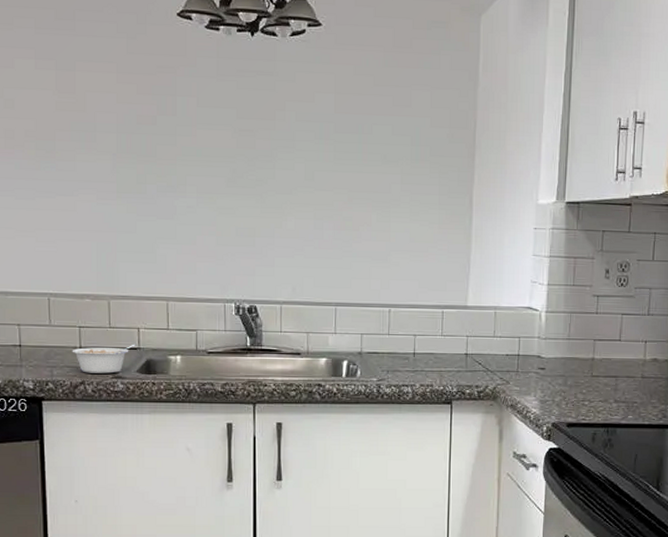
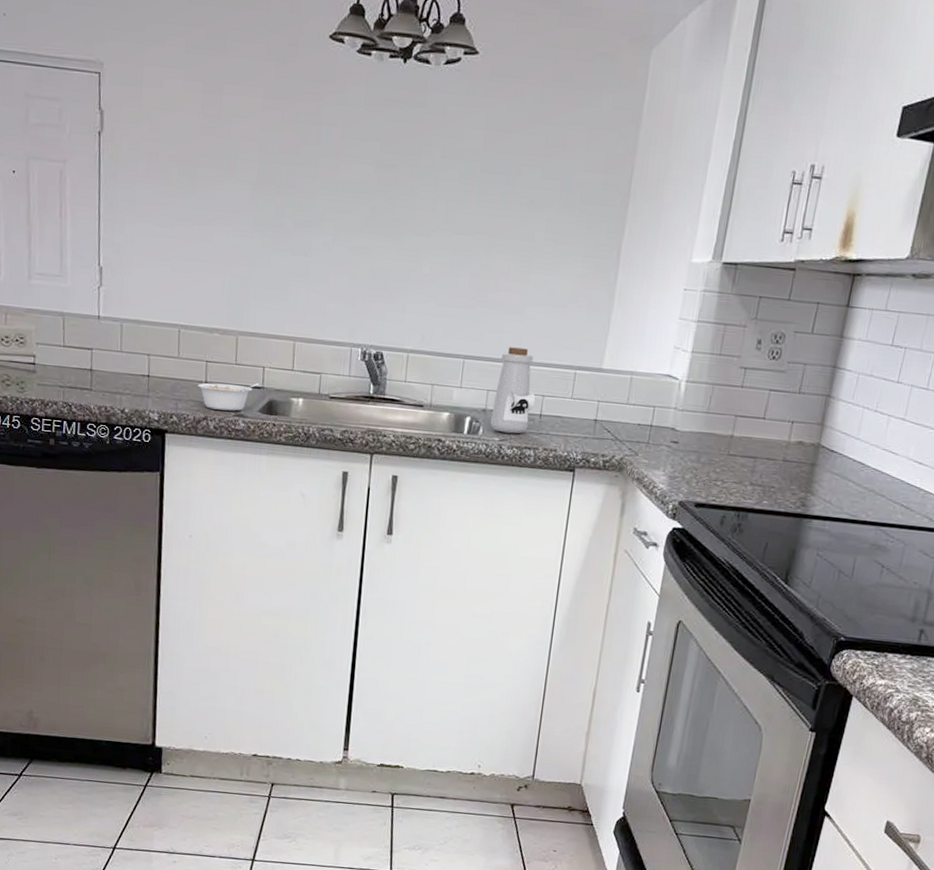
bottle: none [368,292,408,373] -> present [491,347,536,434]

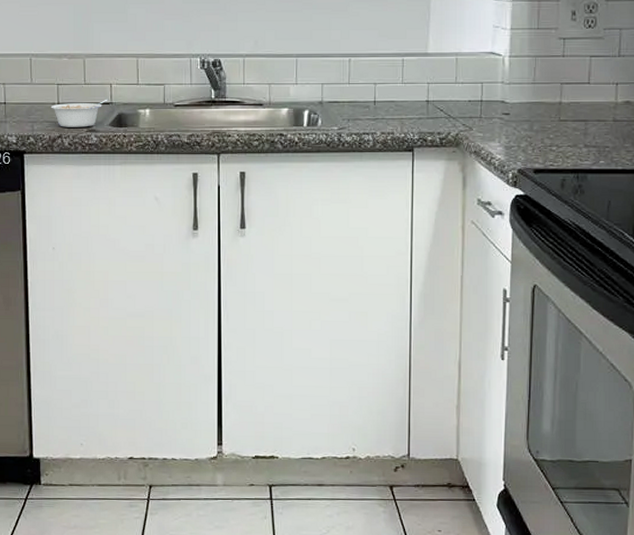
bottle: present [491,347,536,434] -> none [328,42,368,122]

